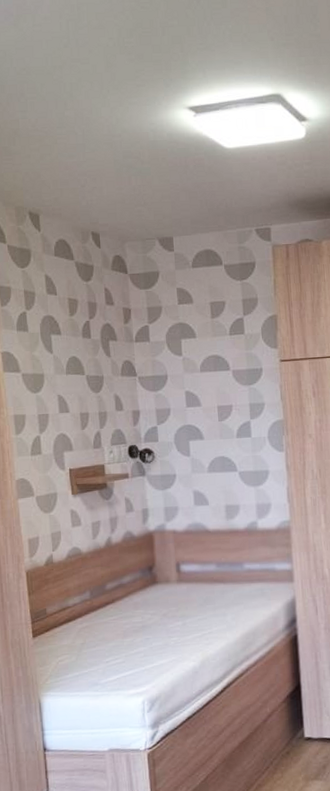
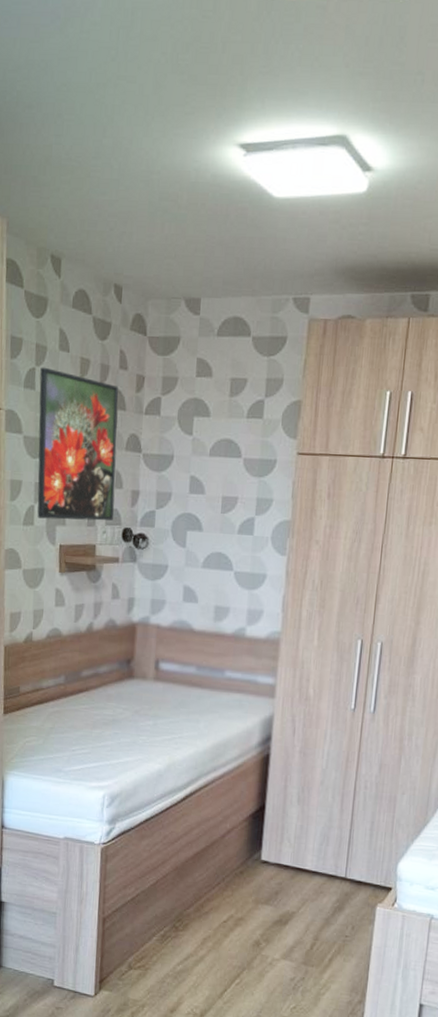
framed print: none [31,310,119,447] -> present [37,367,119,521]

